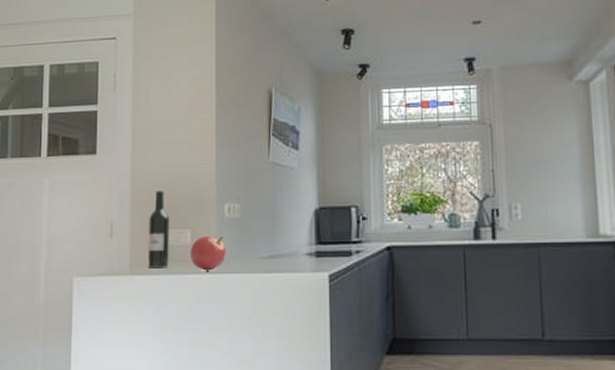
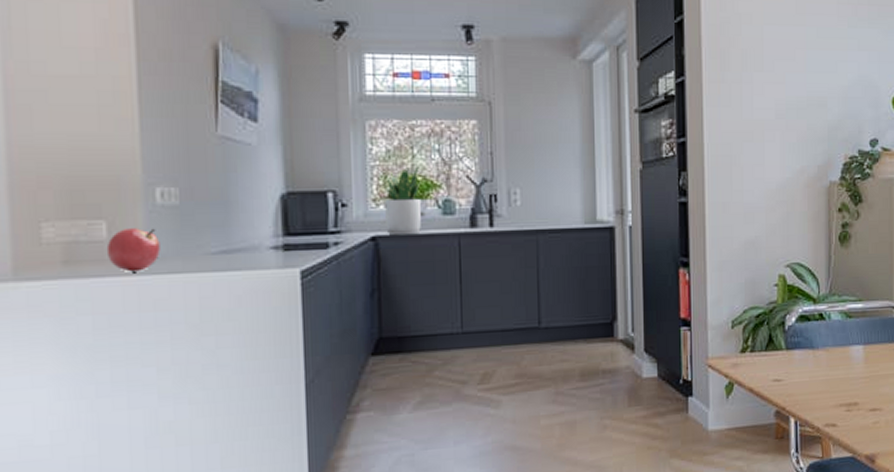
wine bottle: present [147,191,169,269] -> none [39,170,75,272]
planter: none [398,185,430,245] -> present [385,167,422,234]

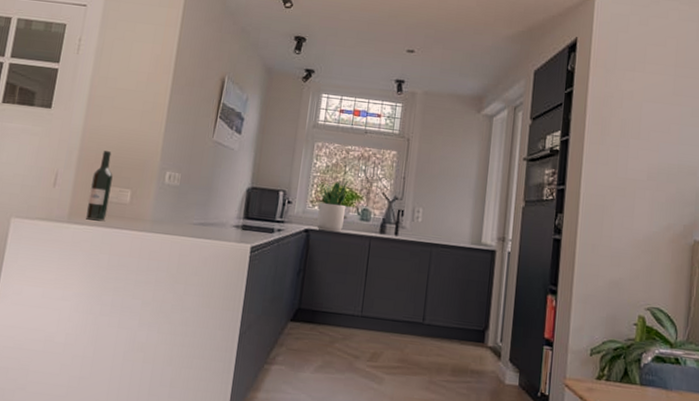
wine bottle: none [39,170,75,272] -> present [85,151,113,221]
fruit: present [106,228,161,272] -> none [126,197,162,229]

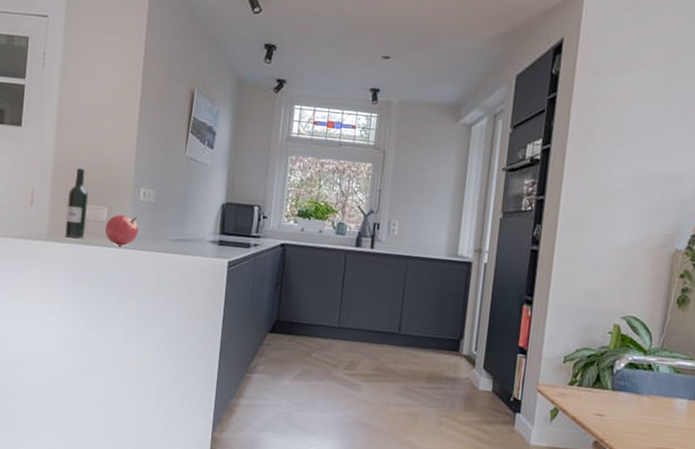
fruit: none [126,197,162,229] -> present [104,215,139,246]
planter: present [317,180,348,232] -> none [292,194,323,246]

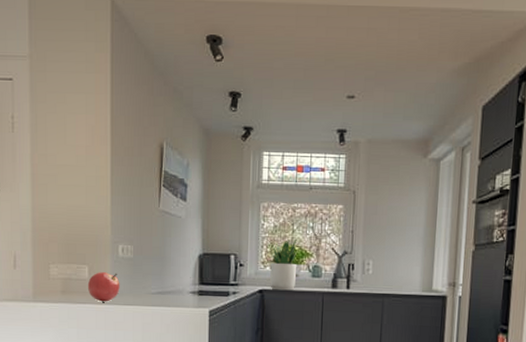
wine bottle: present [64,168,88,239] -> none [49,229,69,298]
planter: none [292,194,323,246] -> present [270,239,298,290]

